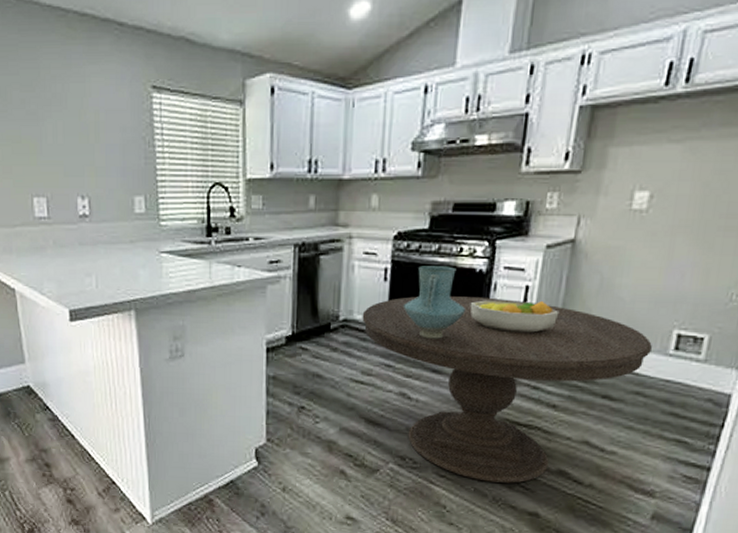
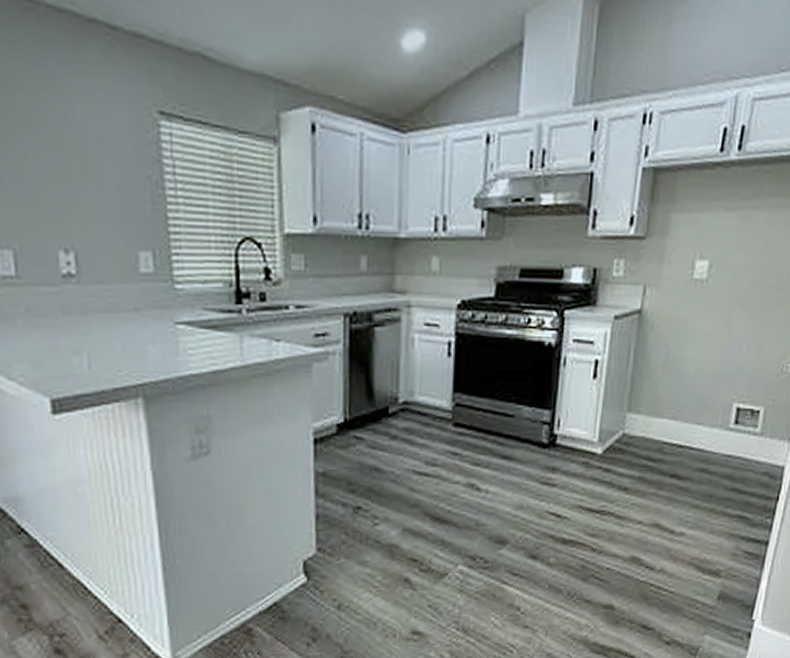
dining table: present [362,296,653,483] -> none [424,373,716,576]
ceramic pitcher: present [404,266,465,339] -> none [470,339,535,421]
fruit bowl: present [470,300,560,334] -> none [539,375,628,412]

